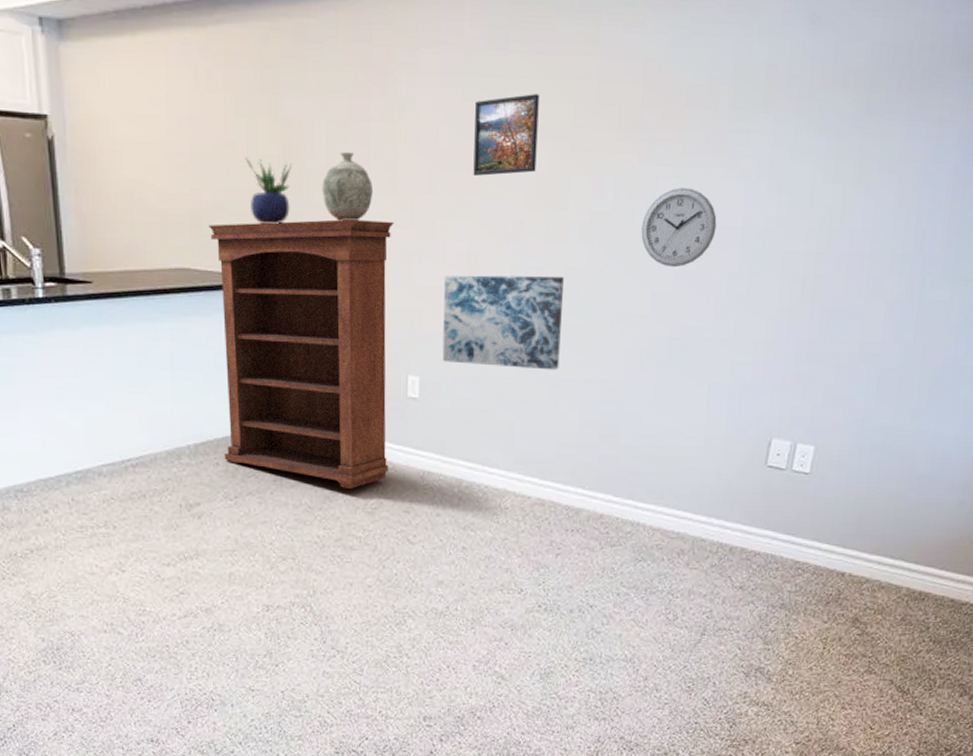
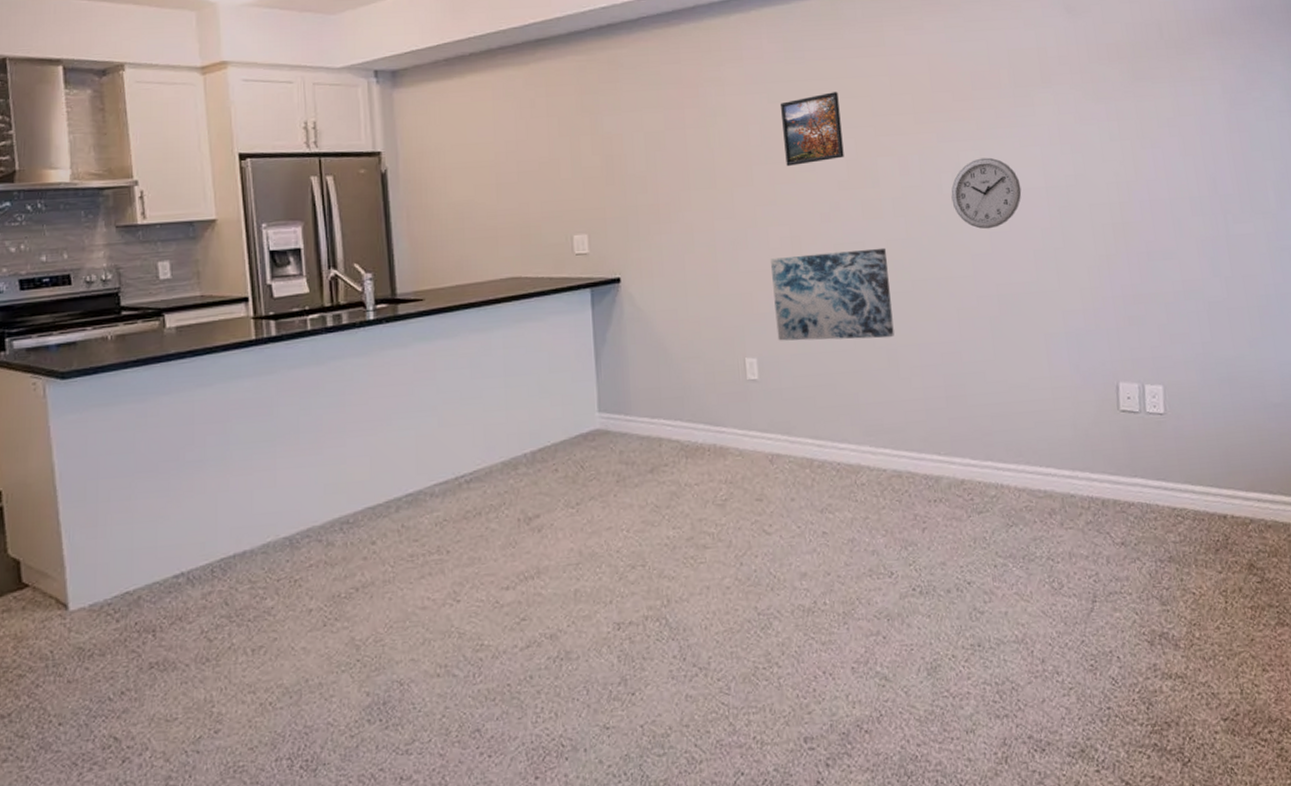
bookshelf: present [209,219,394,490] -> none [538,214,735,482]
potted plant: present [245,158,293,225] -> none [570,171,616,229]
decorative vase: present [322,152,373,222] -> none [645,157,694,219]

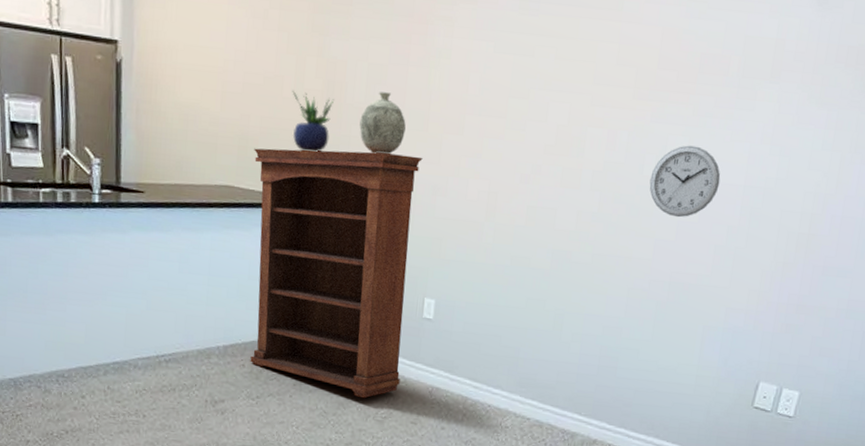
bookshelf: none [538,214,735,482] -> present [250,148,423,399]
potted plant: none [570,171,616,229] -> present [292,91,335,152]
decorative vase: none [645,157,694,219] -> present [359,92,406,155]
wall art: present [771,247,894,341] -> none [457,209,576,304]
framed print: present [779,92,844,166] -> none [498,51,564,122]

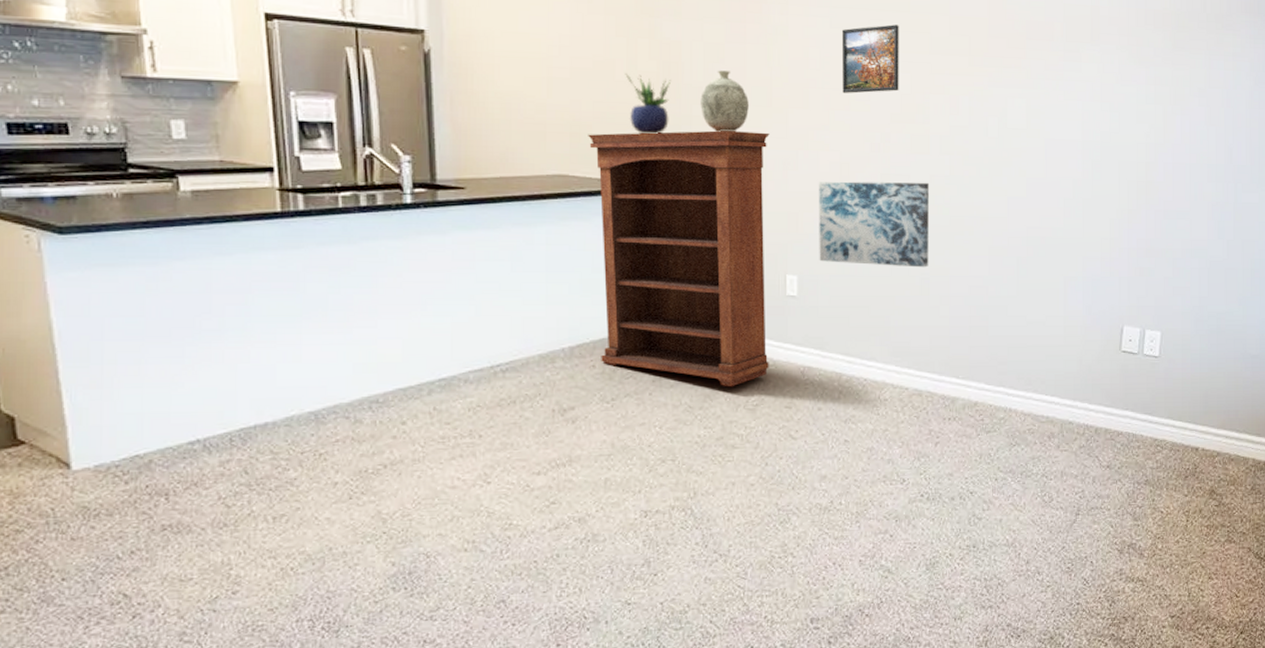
wall art: none [457,209,576,304] -> present [819,181,930,268]
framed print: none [498,51,564,122] -> present [841,24,899,94]
wall clock: present [649,145,721,218] -> none [995,106,1060,175]

